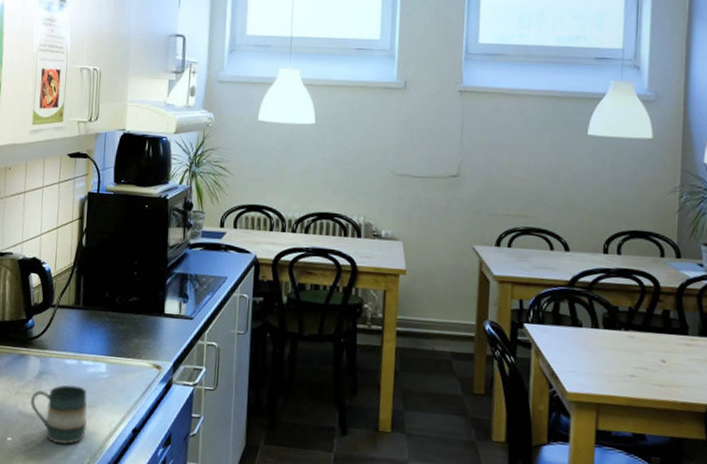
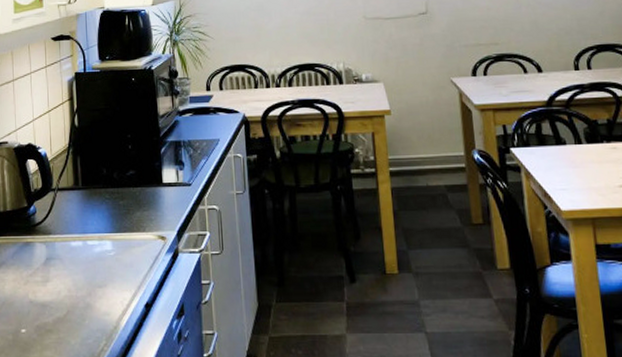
mug: present [30,384,87,445] -> none [40,267,99,330]

